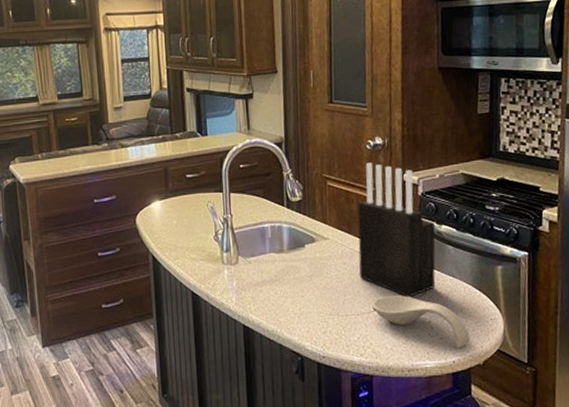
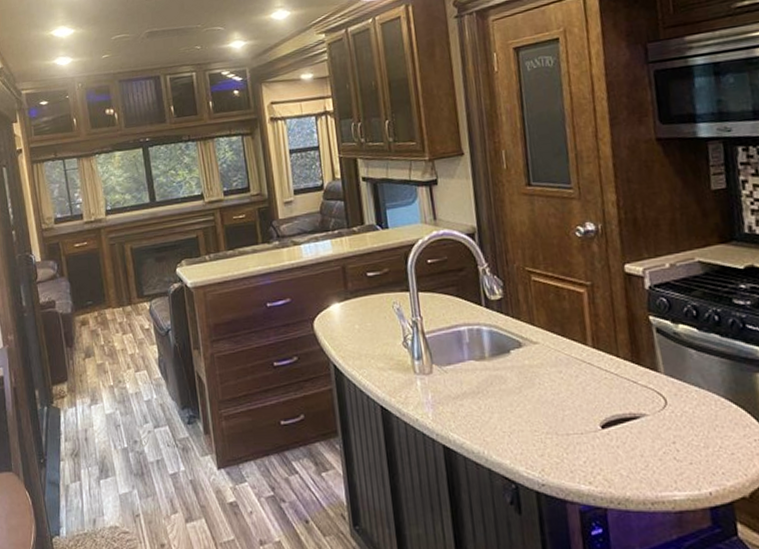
knife block: present [358,163,436,298] -> none [571,252,677,413]
spoon rest: present [372,294,470,349] -> none [598,409,730,477]

